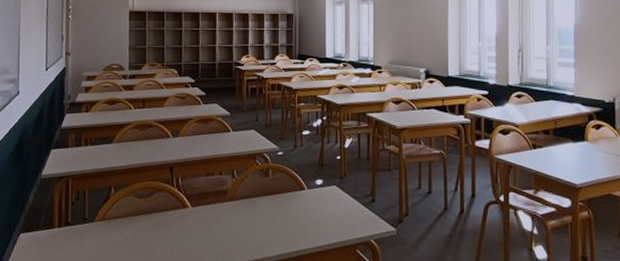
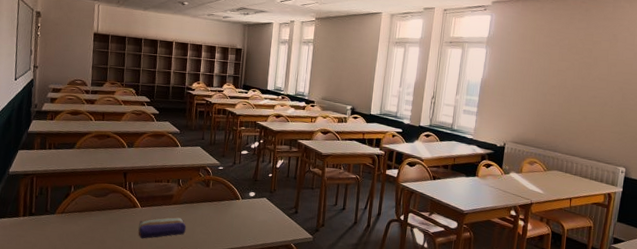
pencil case: none [189,215,246,246] -> present [137,216,187,239]

